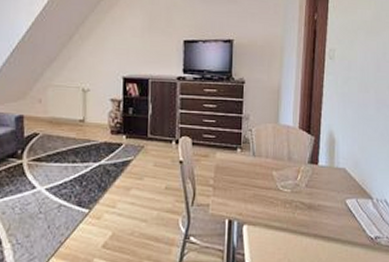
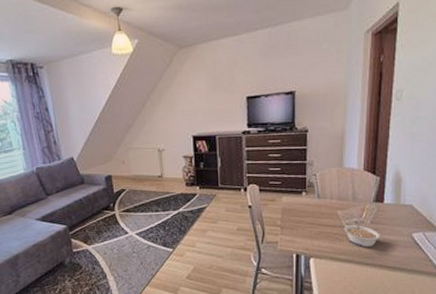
legume: none [279,183,315,214] -> present [344,220,380,247]

